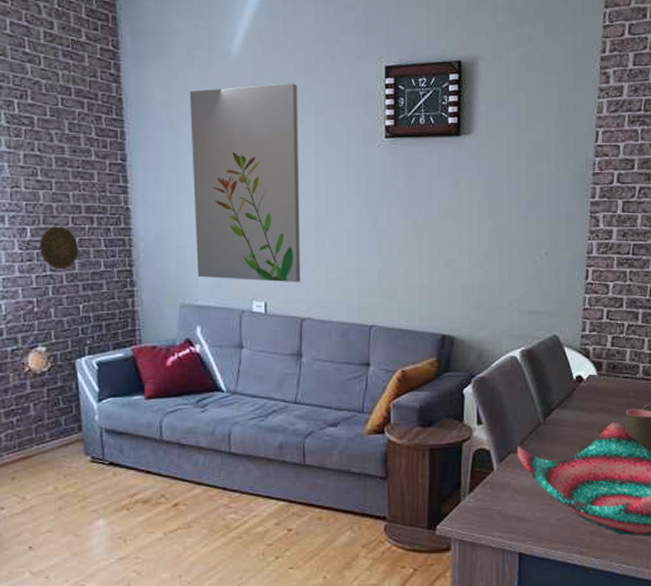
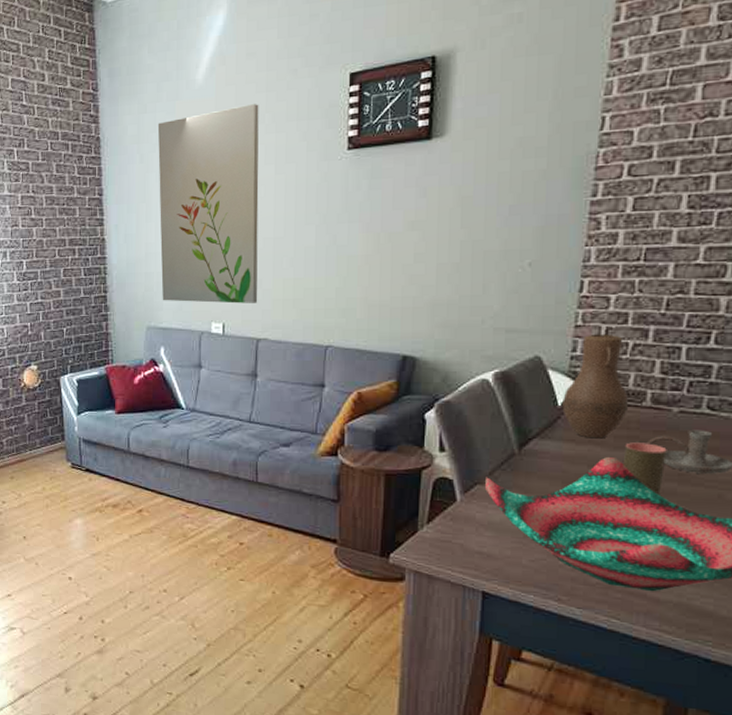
decorative plate: present [40,226,79,269] -> none [33,259,64,297]
vase: none [577,316,627,407] -> present [562,333,629,439]

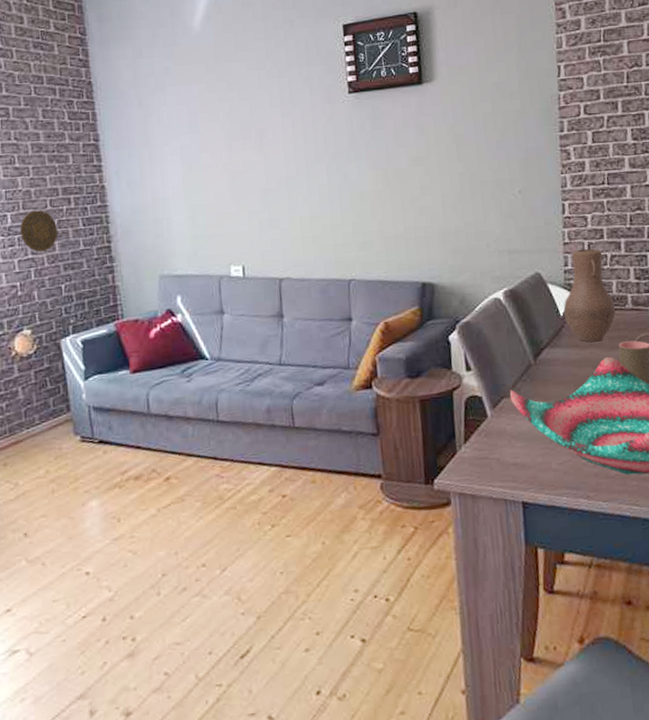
decorative plate: none [33,259,64,297] -> present [20,210,58,252]
wall art: present [157,104,259,304] -> none [155,51,277,248]

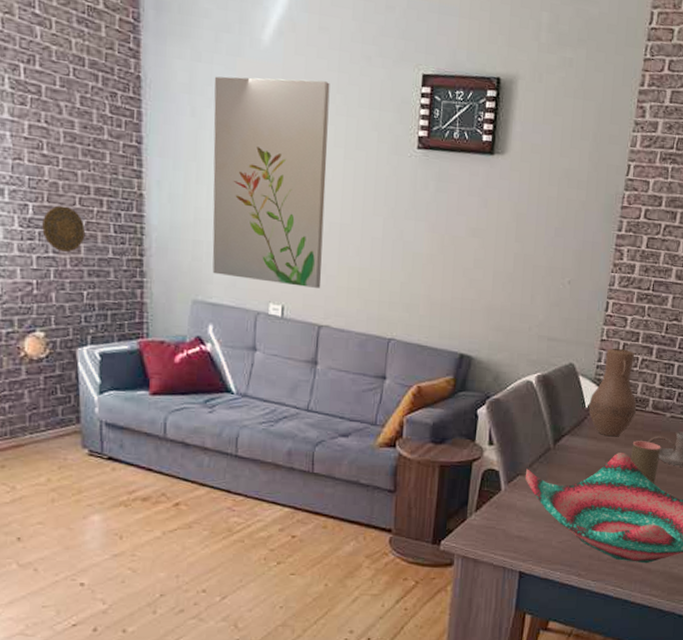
wall art: none [155,51,277,248] -> present [212,76,330,288]

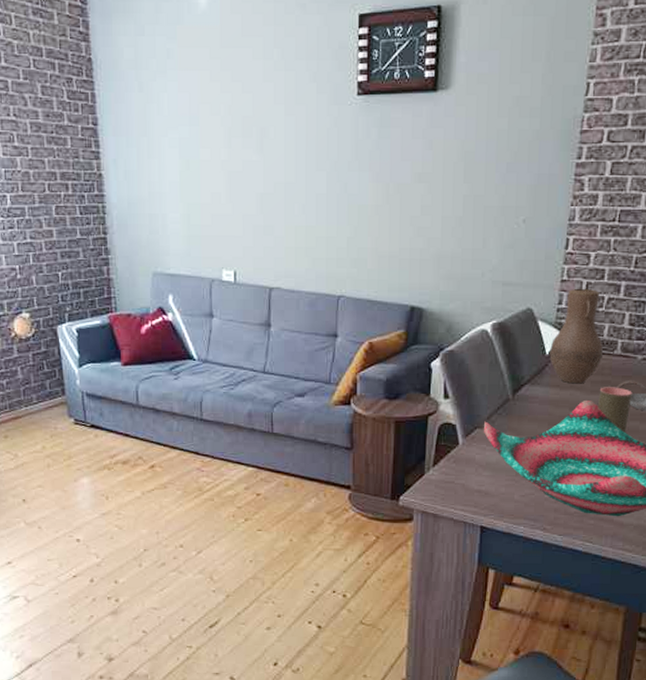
decorative plate: present [42,205,86,252] -> none [19,193,56,236]
wall art: present [212,76,330,288] -> none [157,37,270,250]

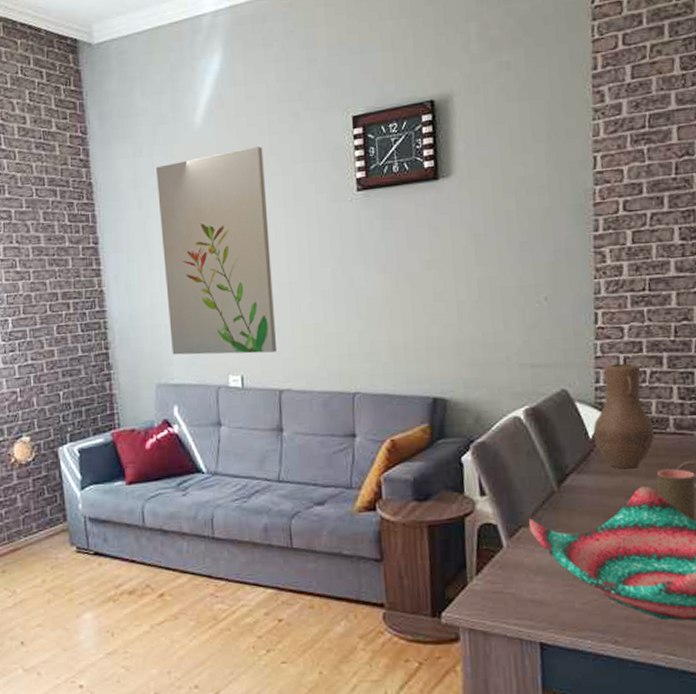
wall art: none [157,37,270,250] -> present [155,146,278,355]

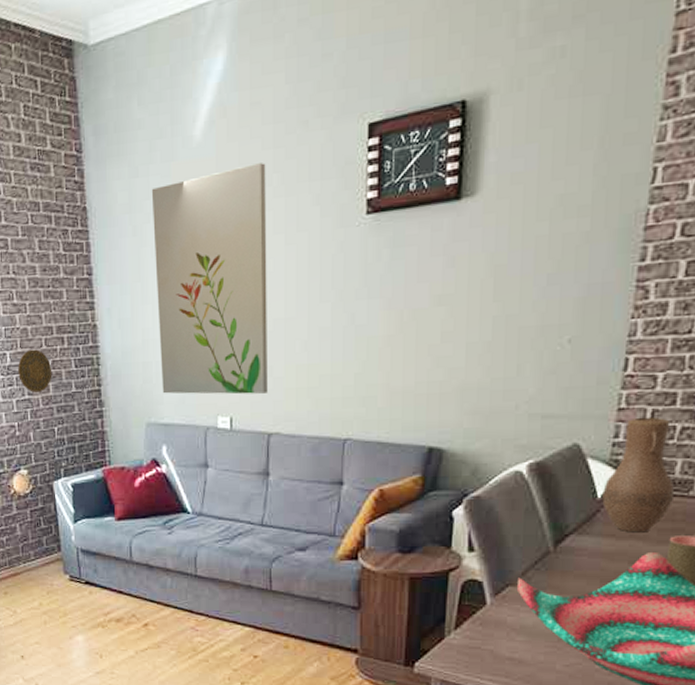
decorative plate: none [21,315,57,358] -> present [18,349,52,392]

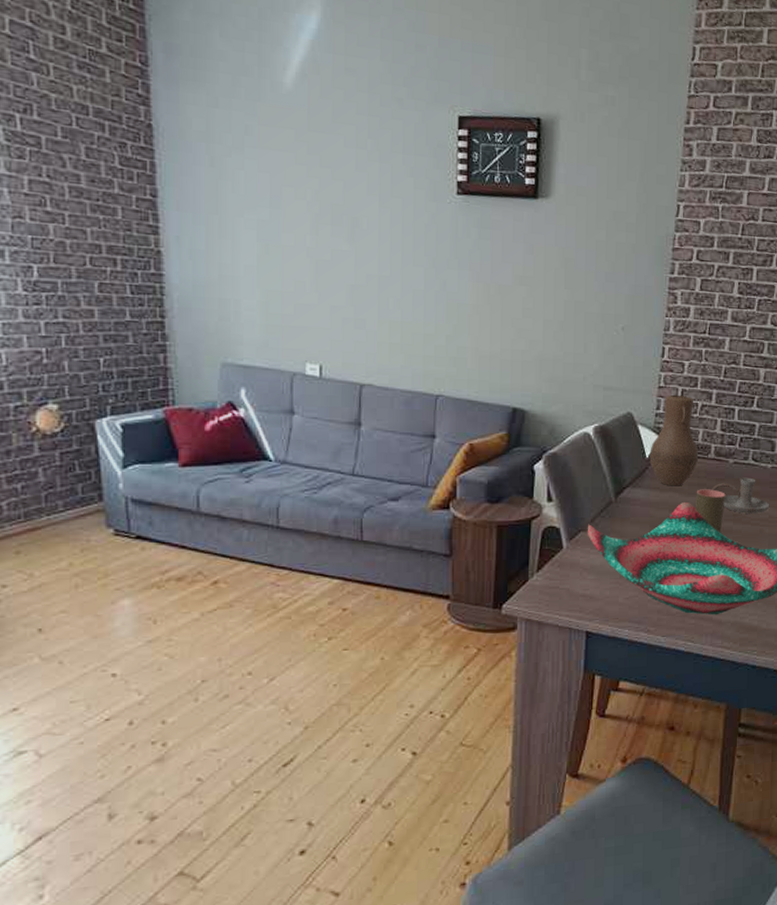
decorative plate: present [18,349,52,392] -> none [50,266,99,316]
wall art: present [151,163,269,395] -> none [233,123,361,345]

